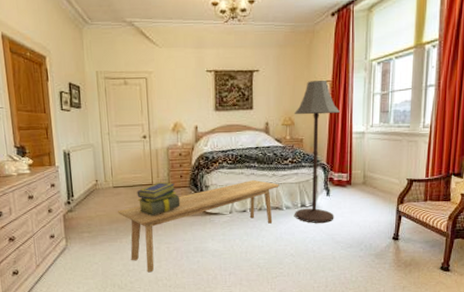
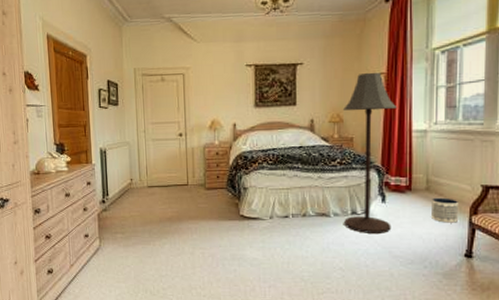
bench: present [118,179,279,272] -> none [152,182,326,278]
stack of books: present [137,181,181,217] -> none [171,182,217,219]
planter: none [367,190,388,212] -> present [431,197,458,223]

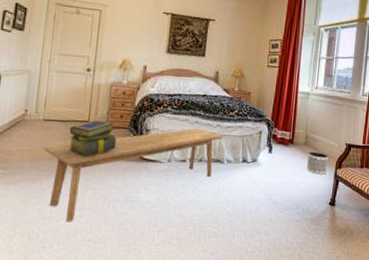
bench: none [152,182,326,278] -> present [44,128,223,221]
stack of books: none [171,182,217,219] -> present [69,119,117,157]
floor lamp: present [343,72,398,233] -> none [235,37,289,181]

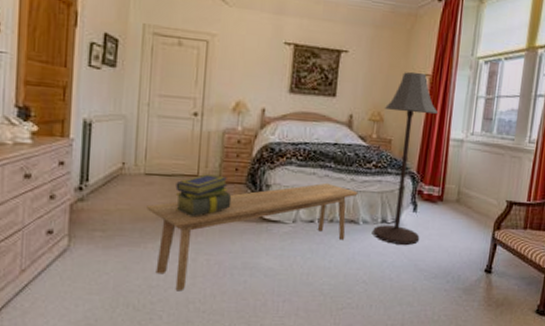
floor lamp: none [235,37,289,181] -> present [373,71,439,245]
planter: present [307,151,328,175] -> none [459,210,484,237]

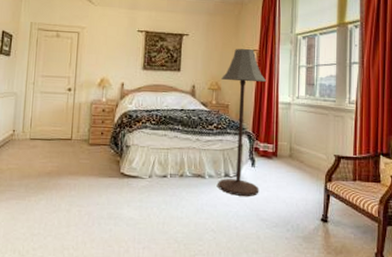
bench: present [146,182,358,290] -> none [31,142,203,238]
stack of books: present [175,173,232,218] -> none [53,137,99,174]

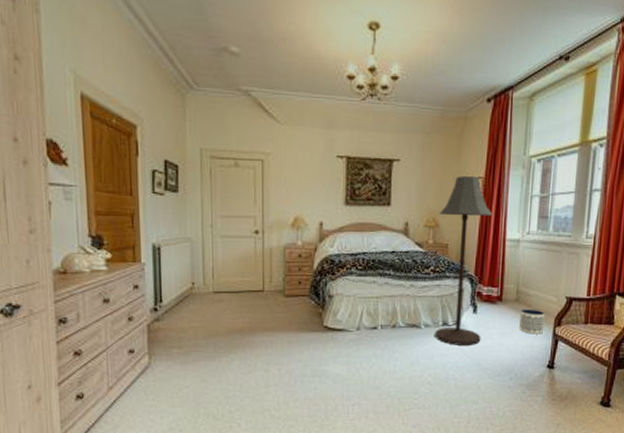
planter: none [294,164,316,189] -> present [519,309,544,334]

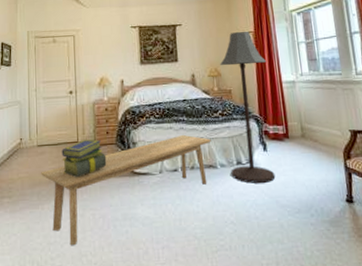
bench: none [218,290,418,399] -> present [41,134,211,245]
stack of books: none [243,287,297,331] -> present [61,138,107,178]
planter: present [519,309,544,334] -> none [308,143,335,169]

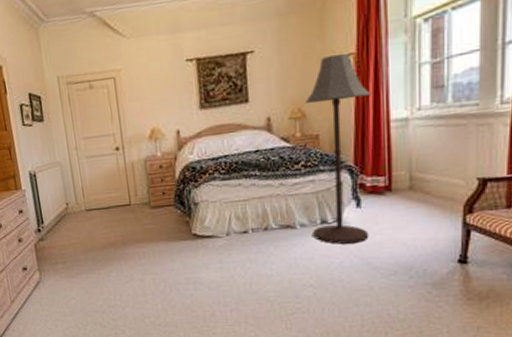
bench: present [41,134,211,245] -> none [93,191,290,307]
stack of books: present [61,138,107,178] -> none [113,201,165,243]

